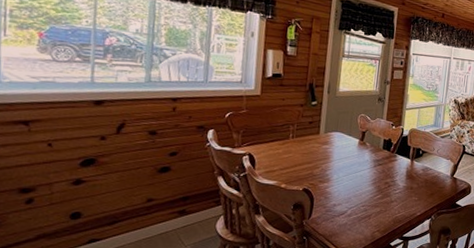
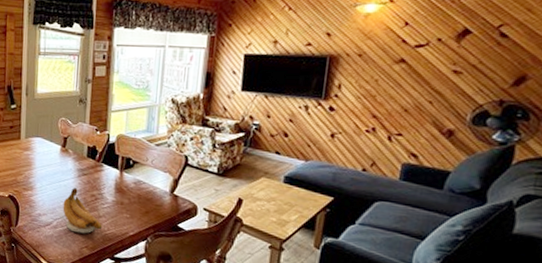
banana: none [357,177,394,219] -> present [63,188,103,234]

